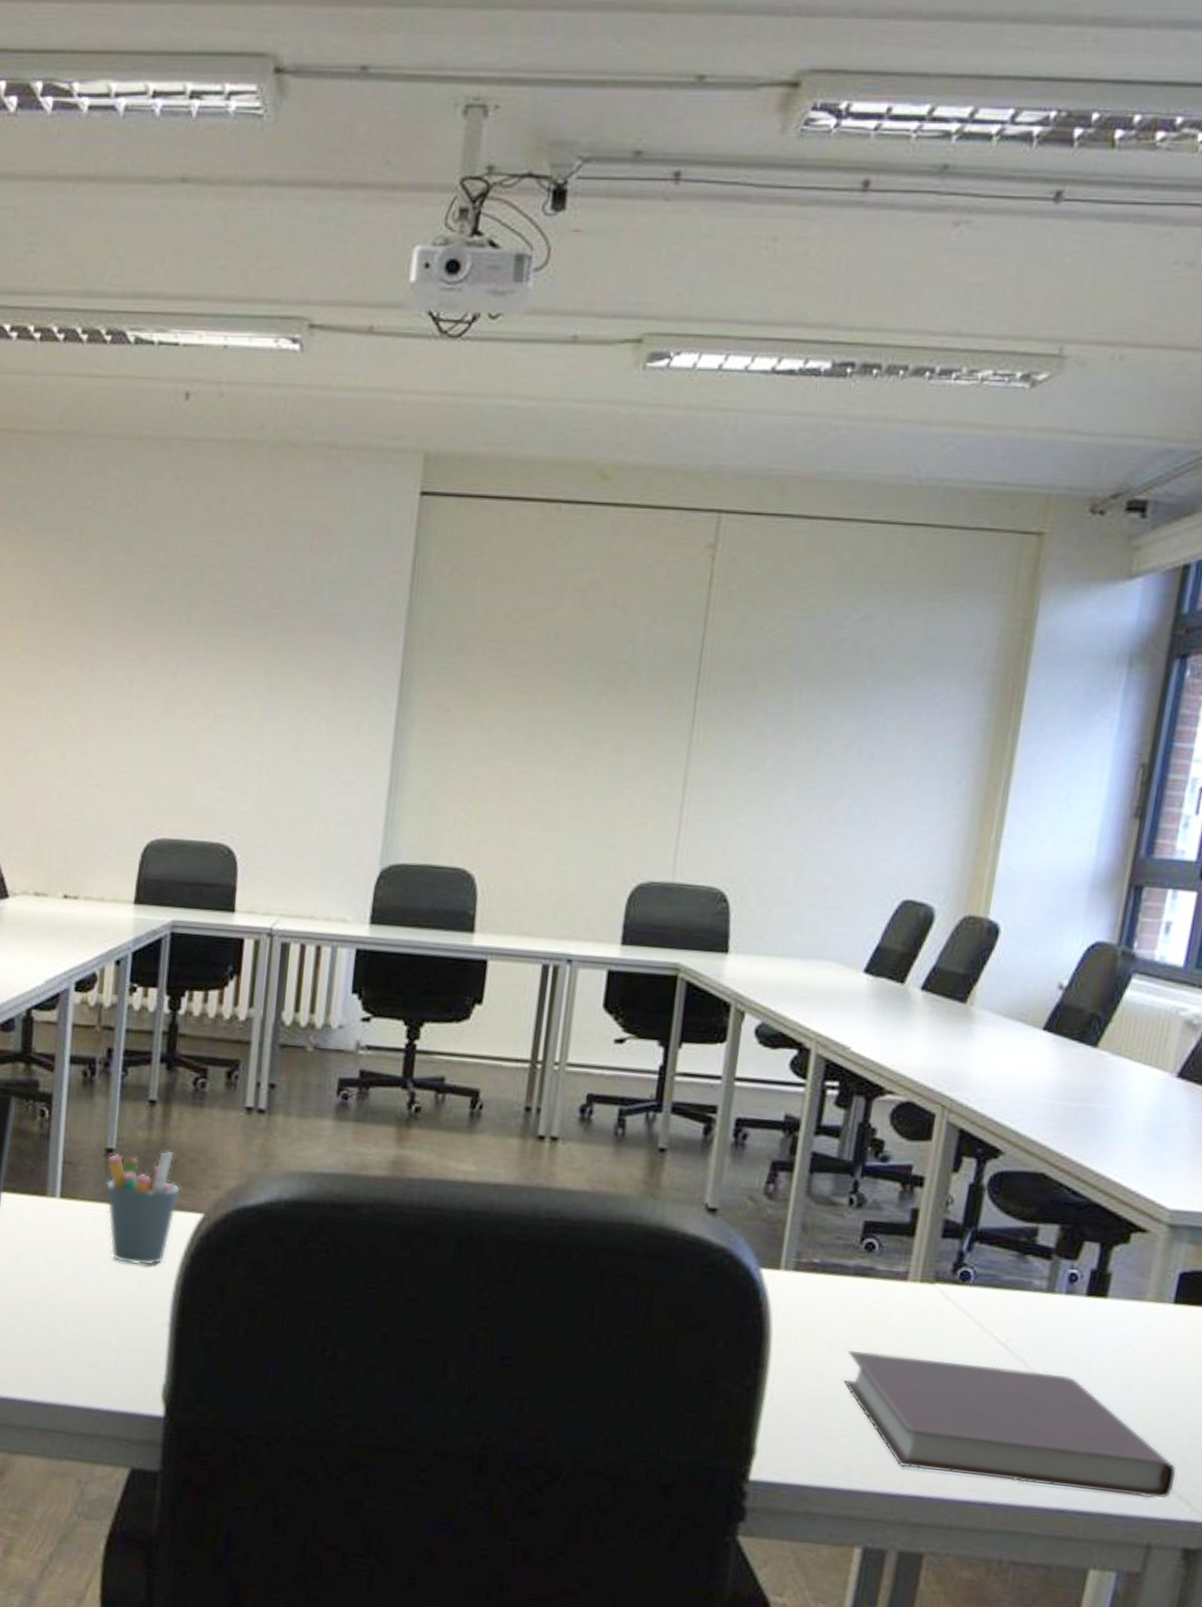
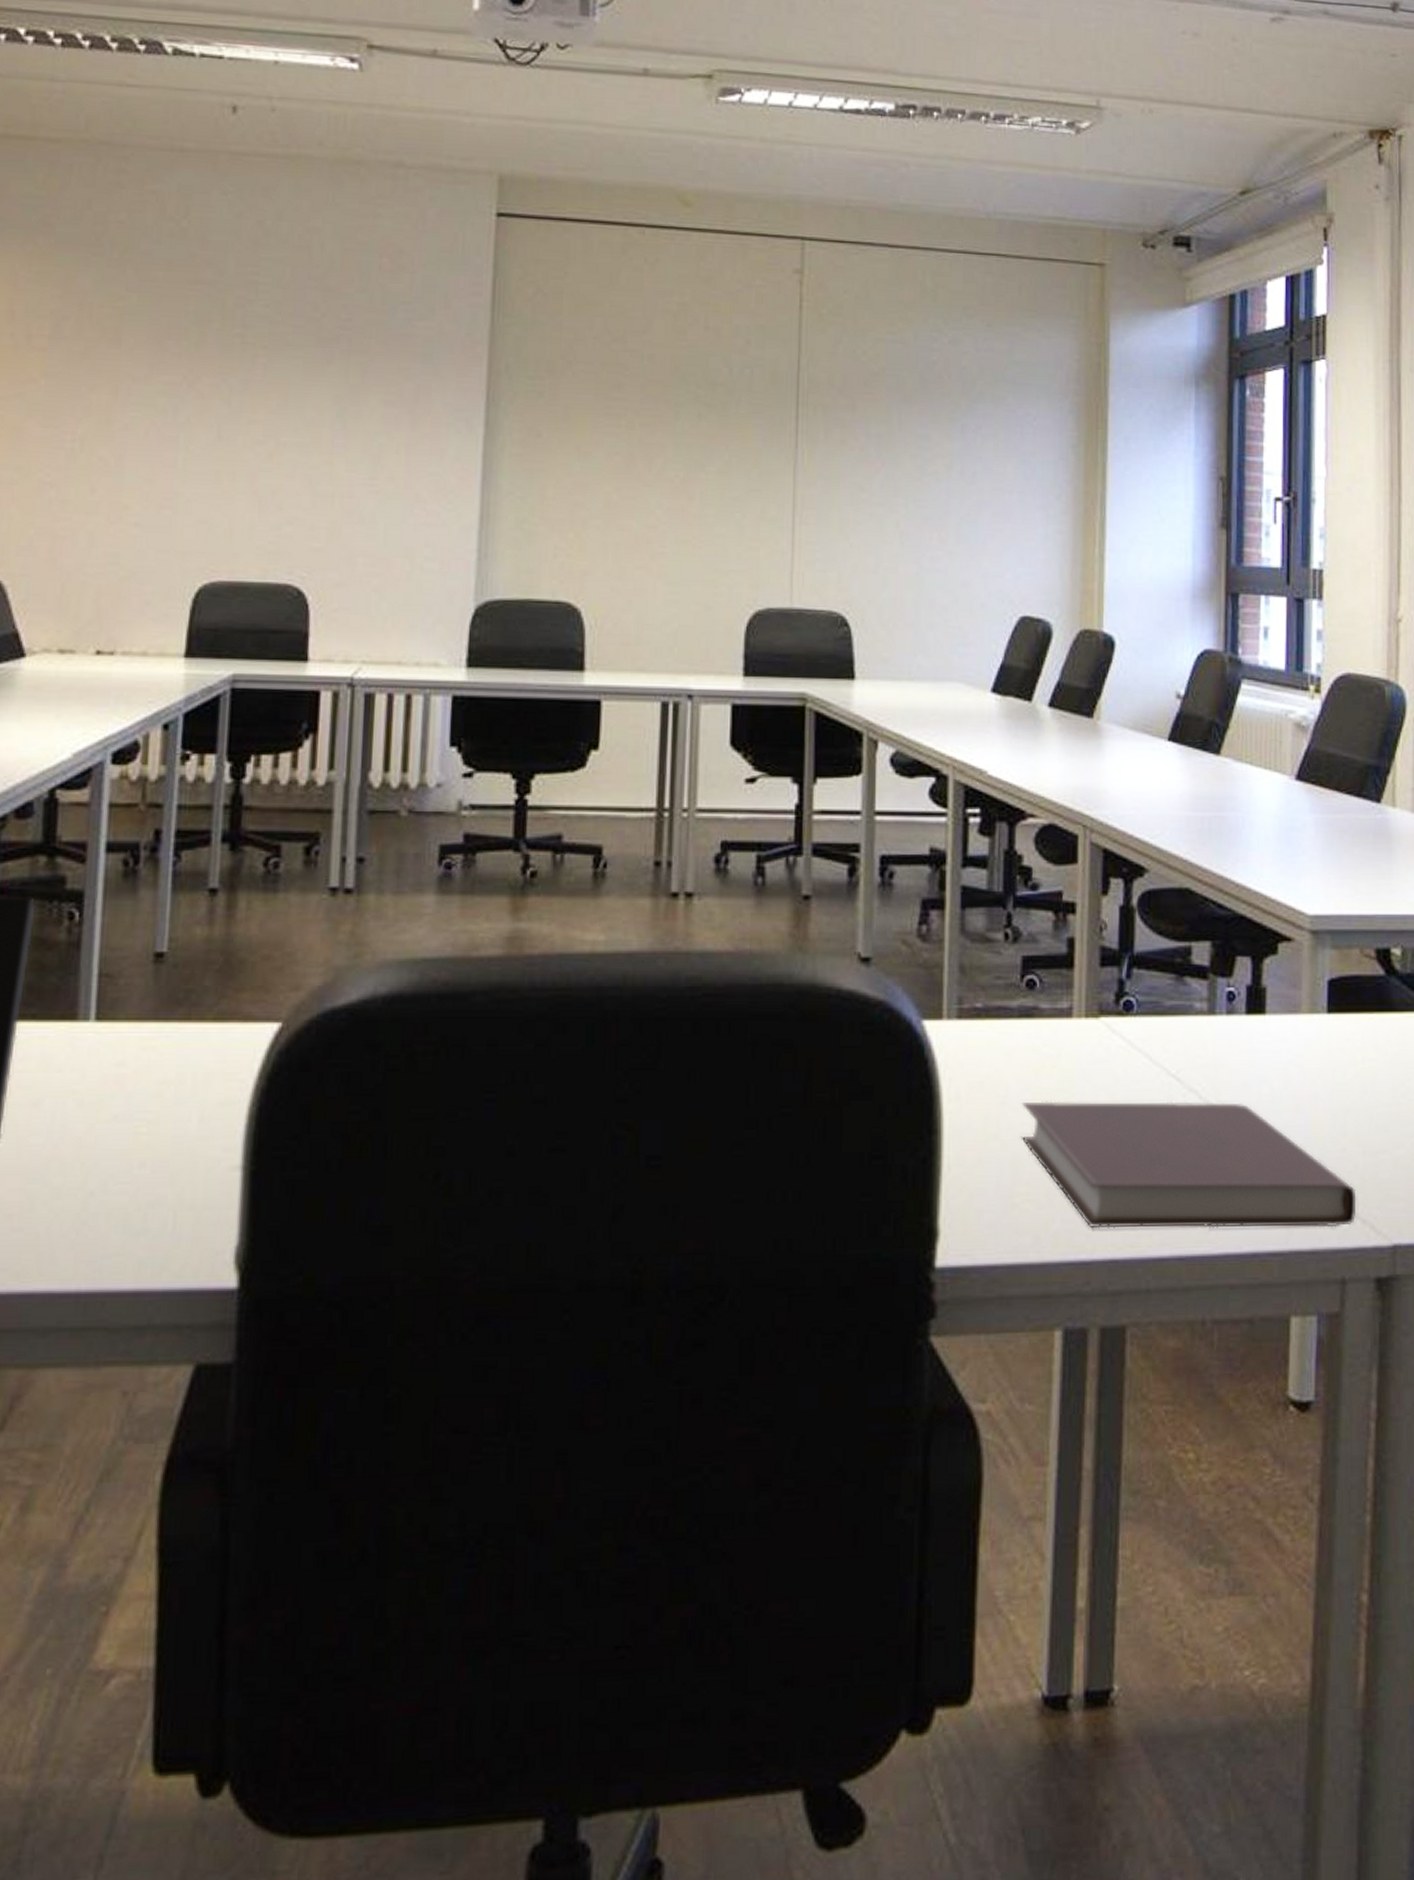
pen holder: present [105,1150,181,1266] -> none [154,949,252,1096]

